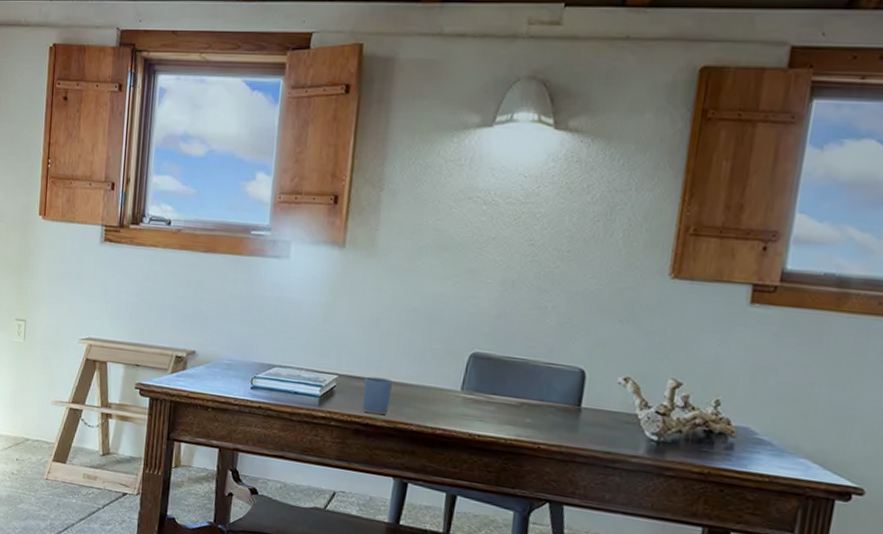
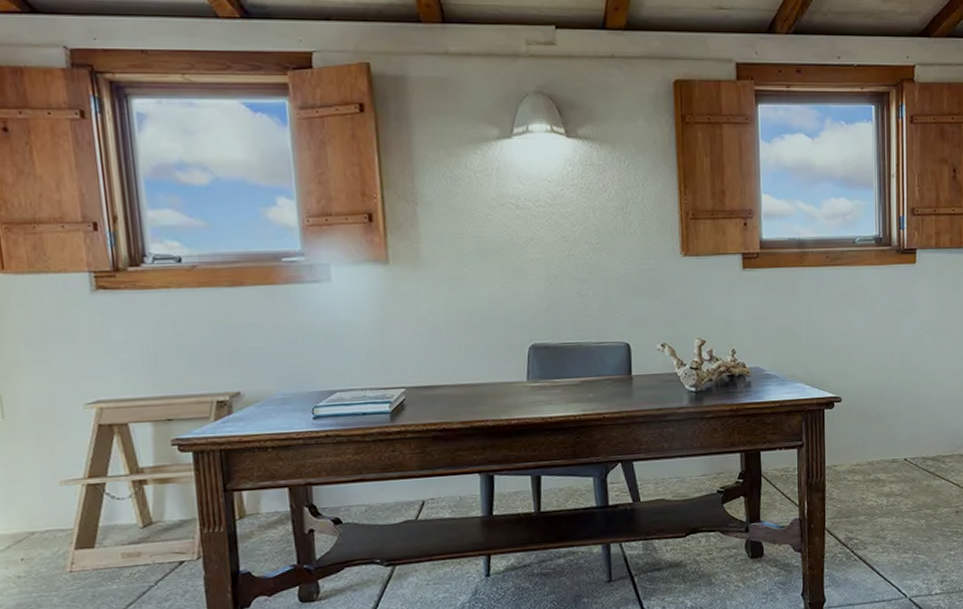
mug: present [362,376,392,415] -> none [433,382,463,419]

